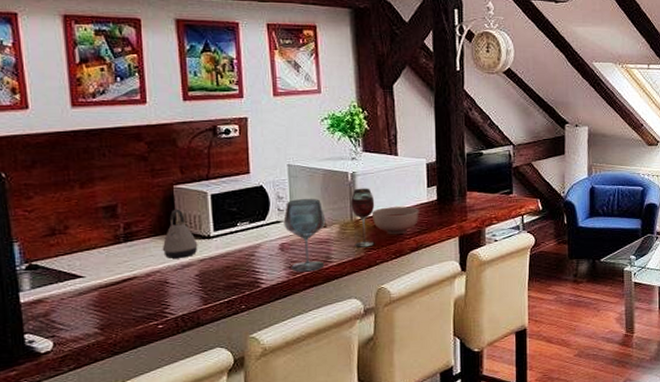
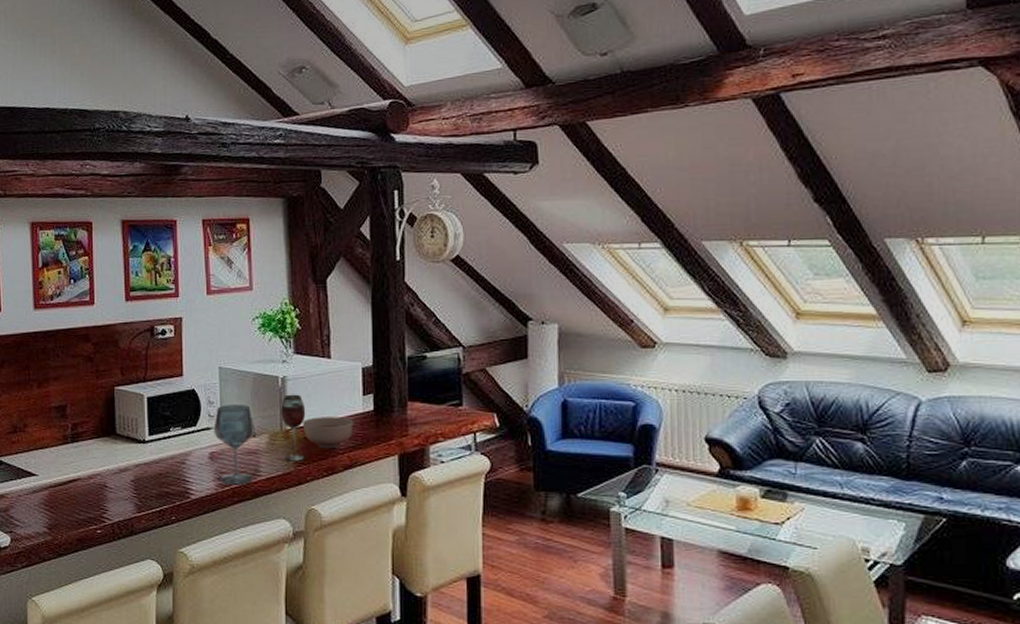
kettle: present [162,209,198,258] -> none [103,411,134,462]

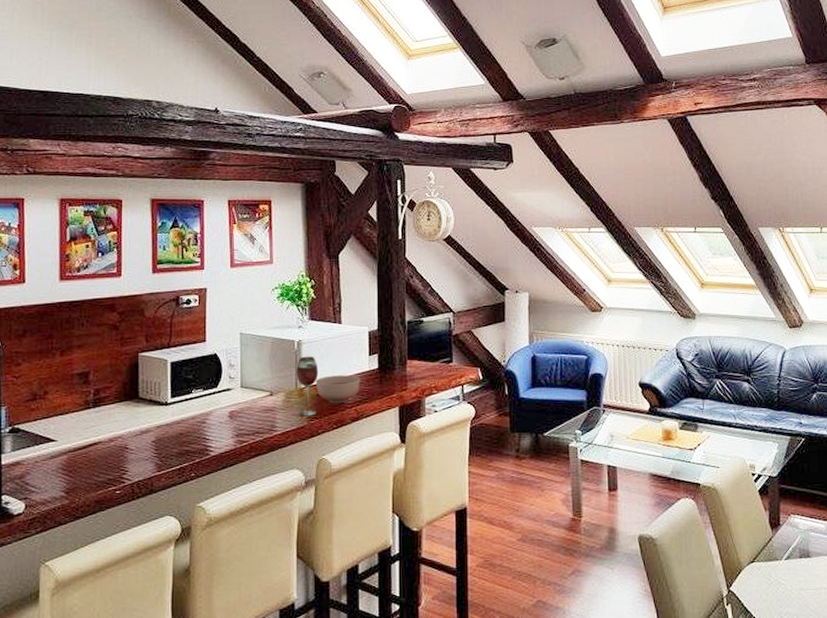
wine glass: present [214,405,255,485] -> none [234,367,273,441]

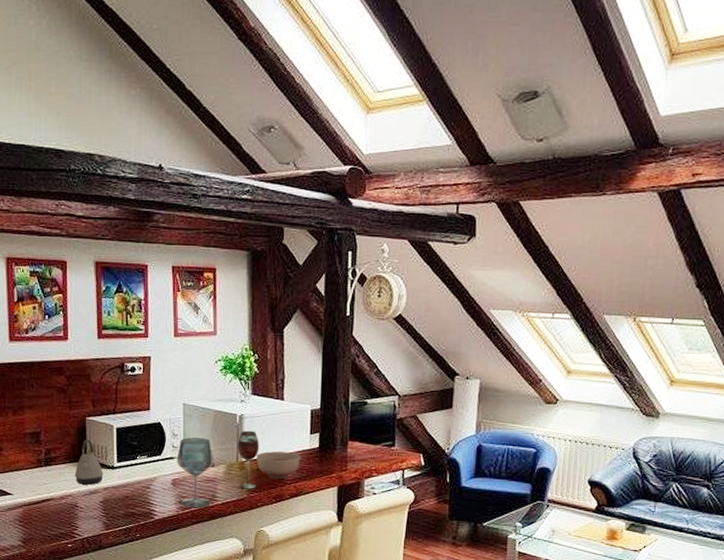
kettle: none [125,376,156,424] -> present [74,439,104,485]
wine glass: none [234,367,273,441] -> present [177,437,214,508]

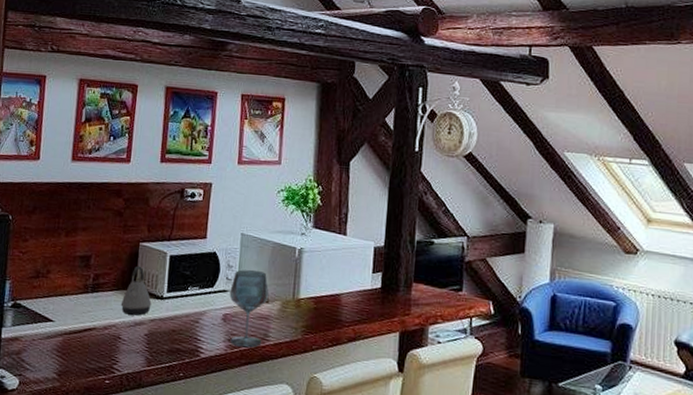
wineglass: present [237,430,260,489] -> none [293,265,319,330]
bowl: present [256,451,301,479] -> none [313,289,362,321]

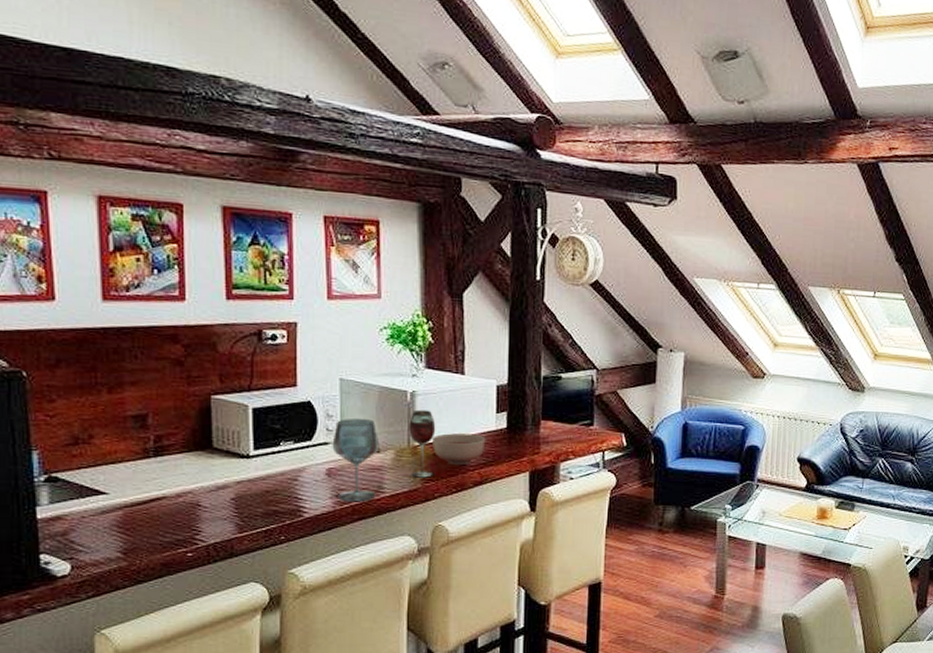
kettle: present [120,265,152,316] -> none [195,422,236,478]
wineglass: none [293,265,319,330] -> present [409,409,436,478]
bowl: none [313,289,362,321] -> present [431,433,486,465]

